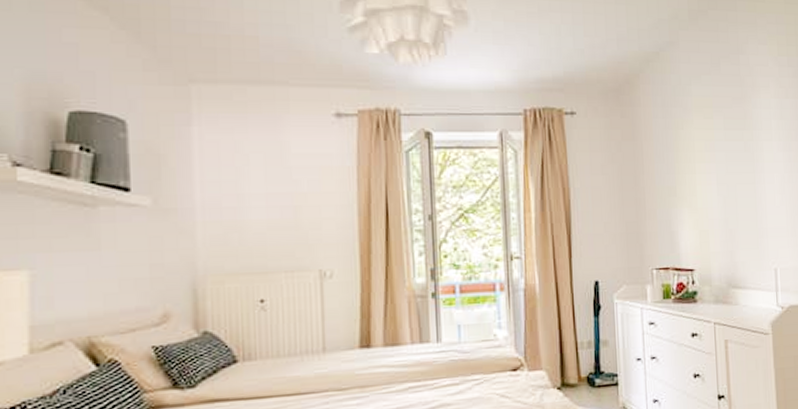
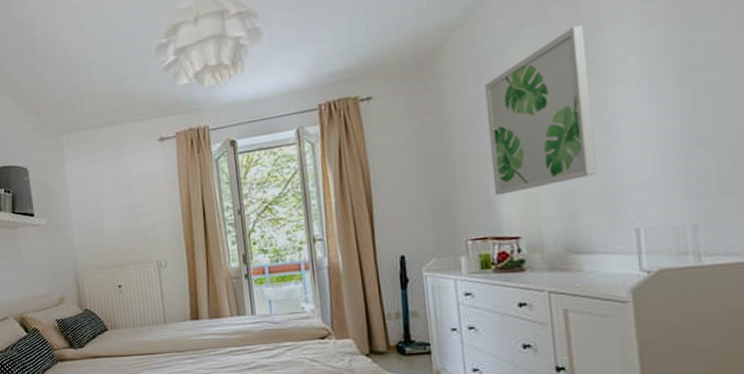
wall art: none [670,84,750,228] -> present [484,25,597,196]

